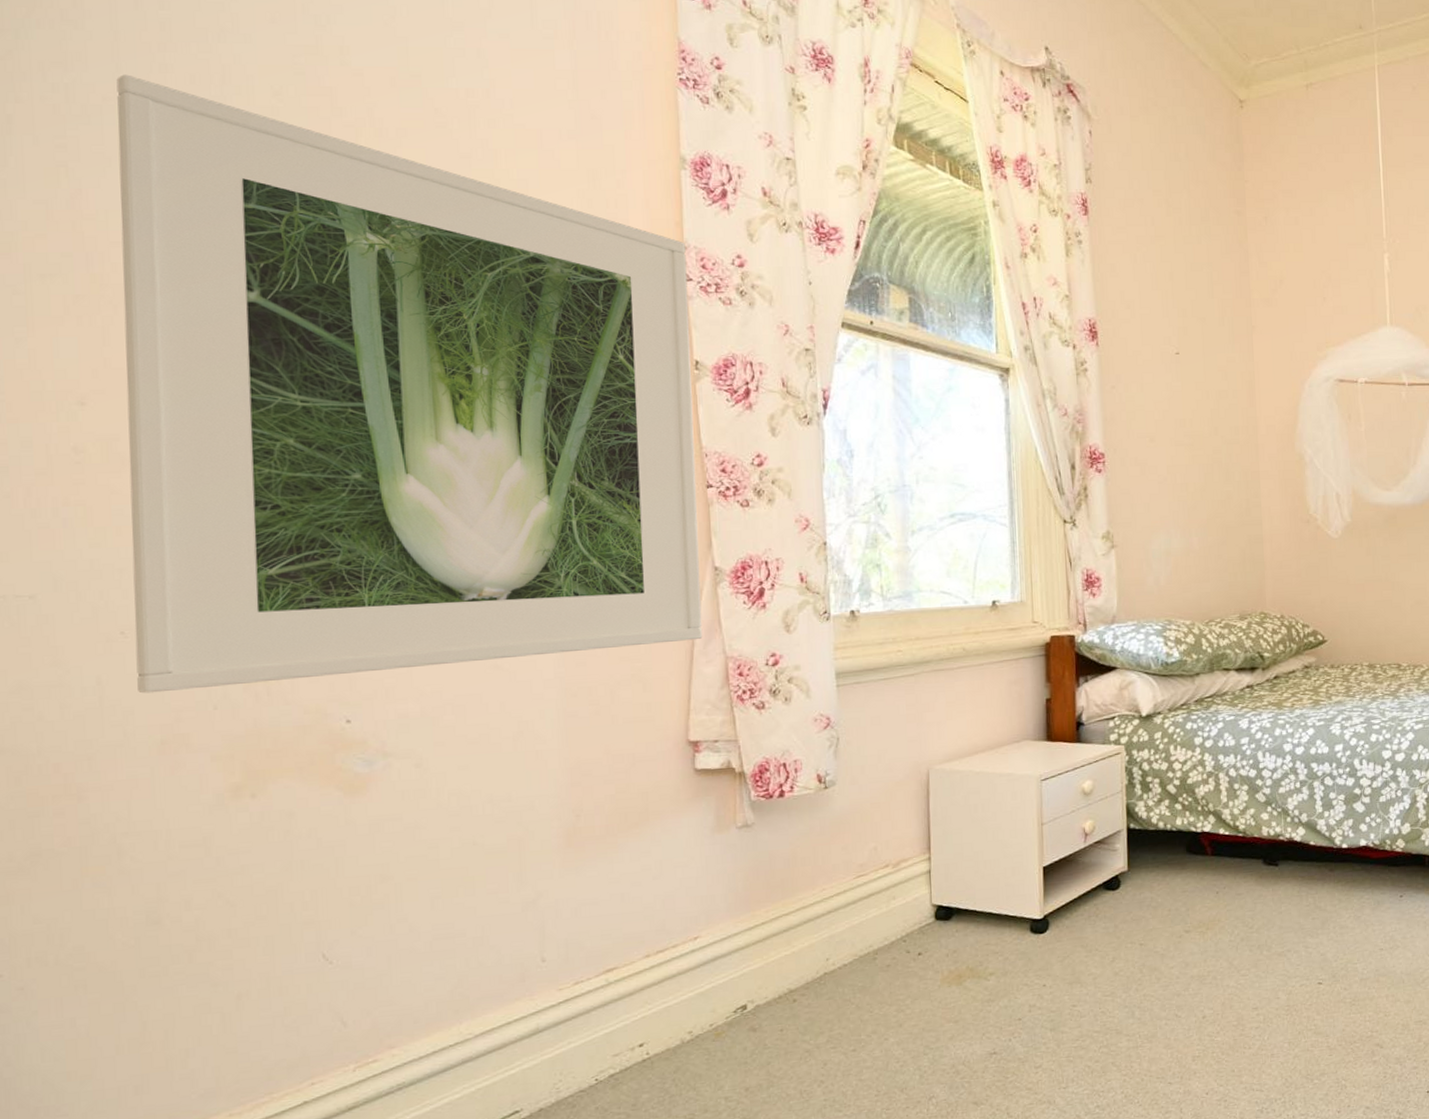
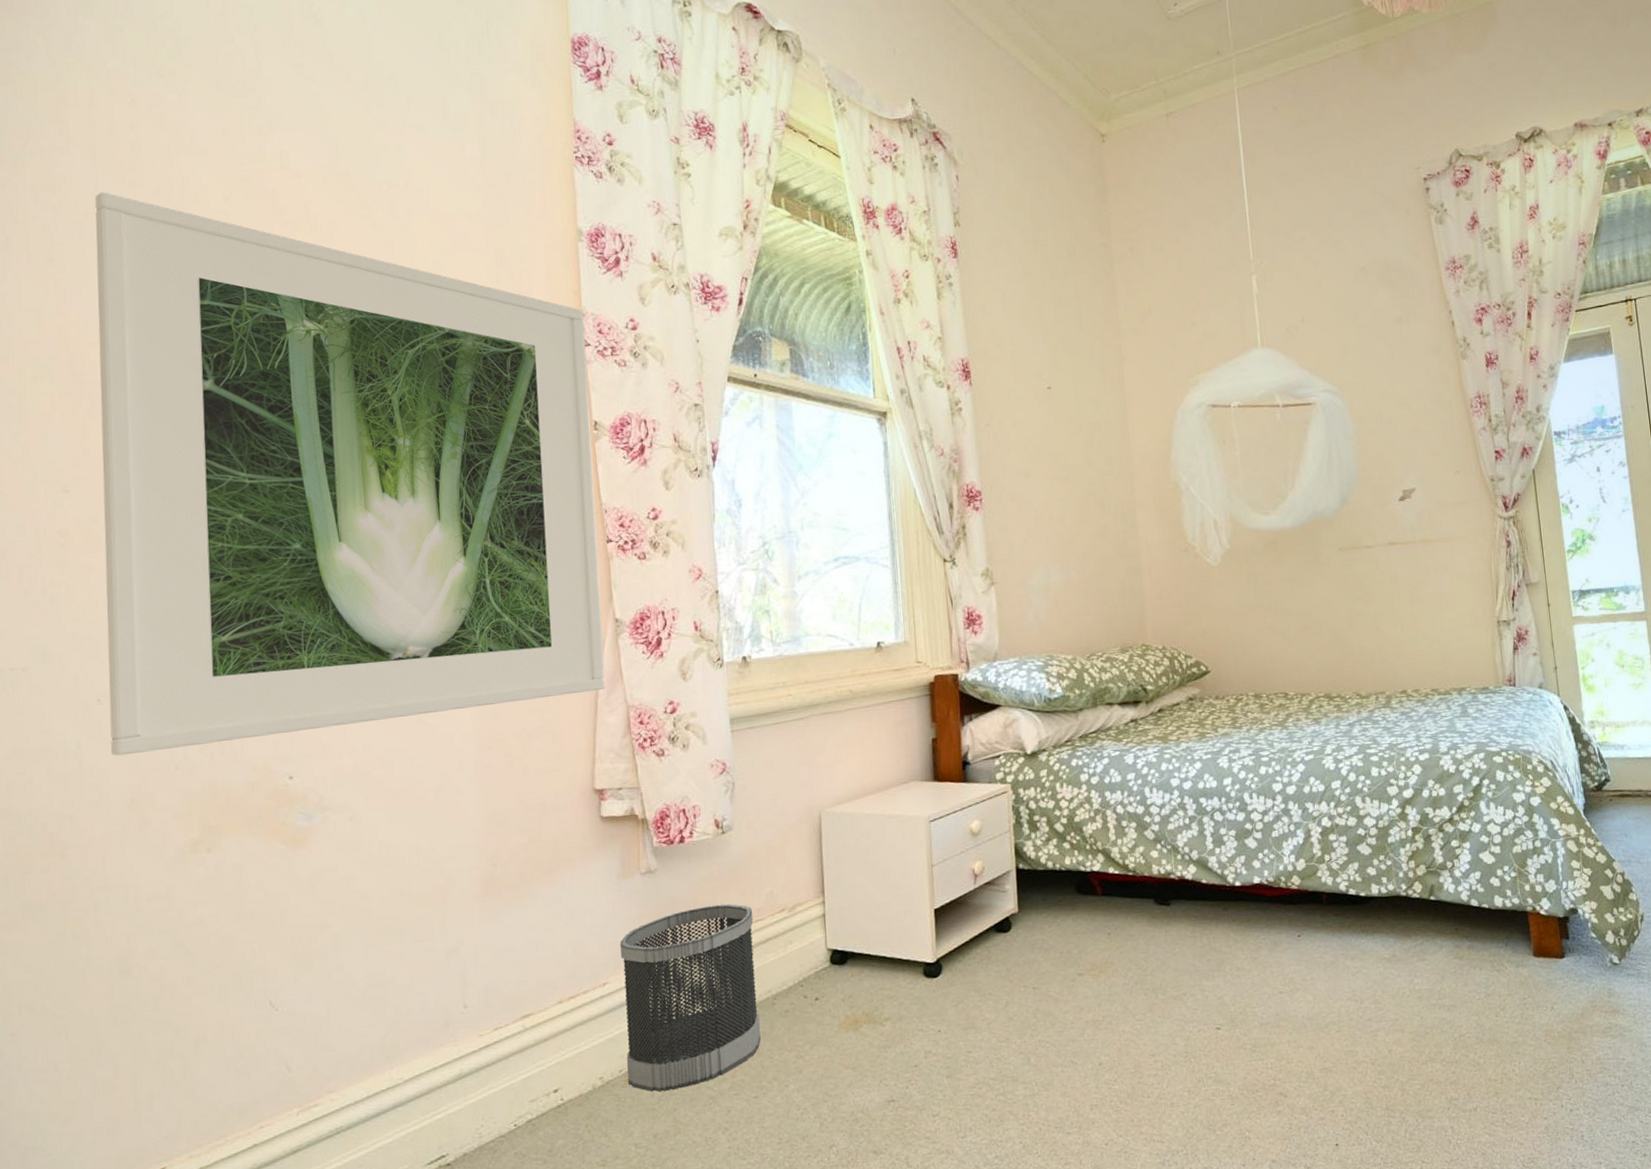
wastebasket: none [713,859,861,1046] -> present [620,904,761,1092]

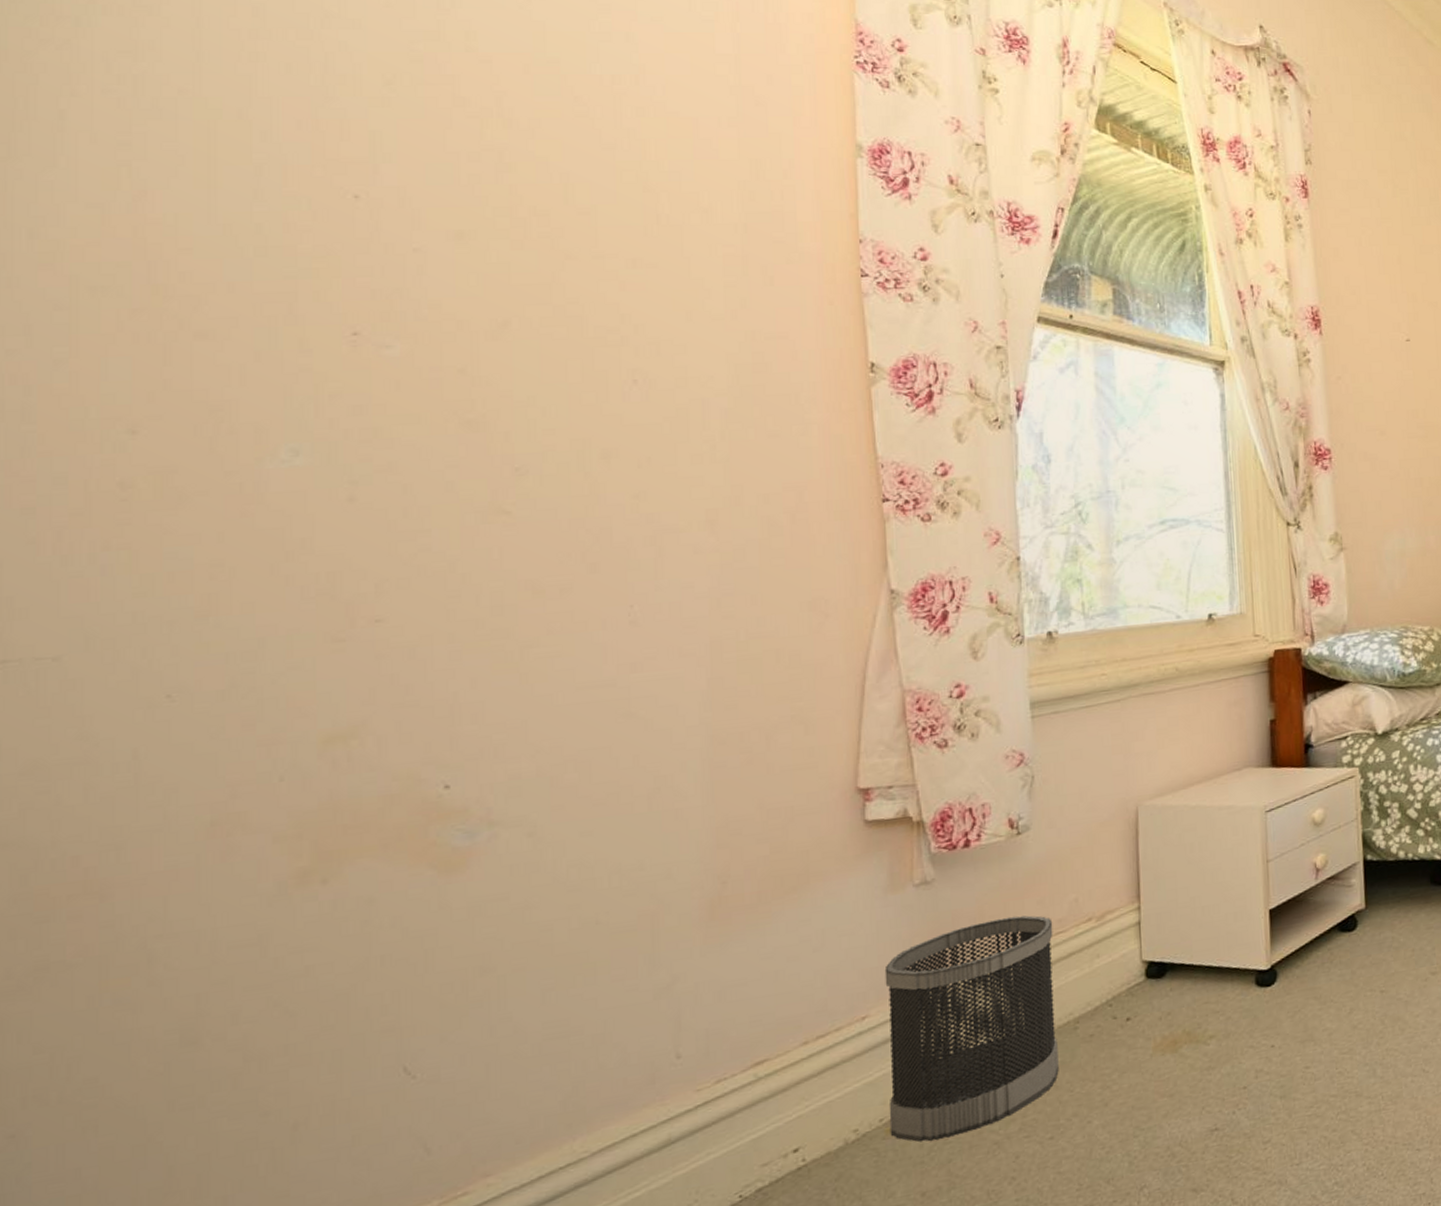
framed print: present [95,192,606,756] -> none [184,64,876,767]

